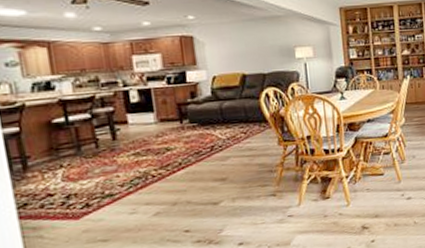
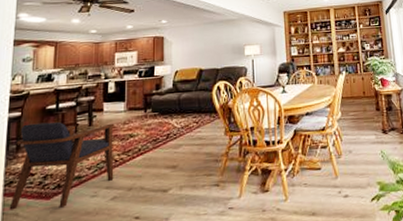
armchair: none [21,136,154,233] -> present [9,122,115,211]

